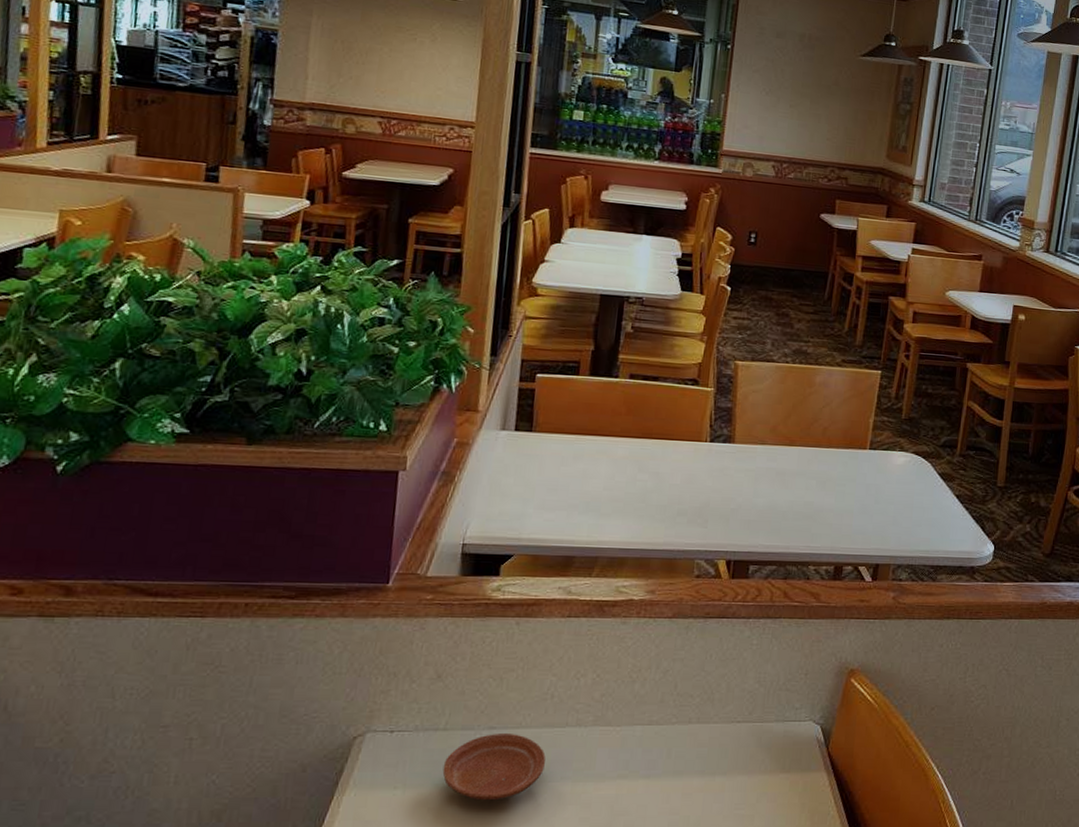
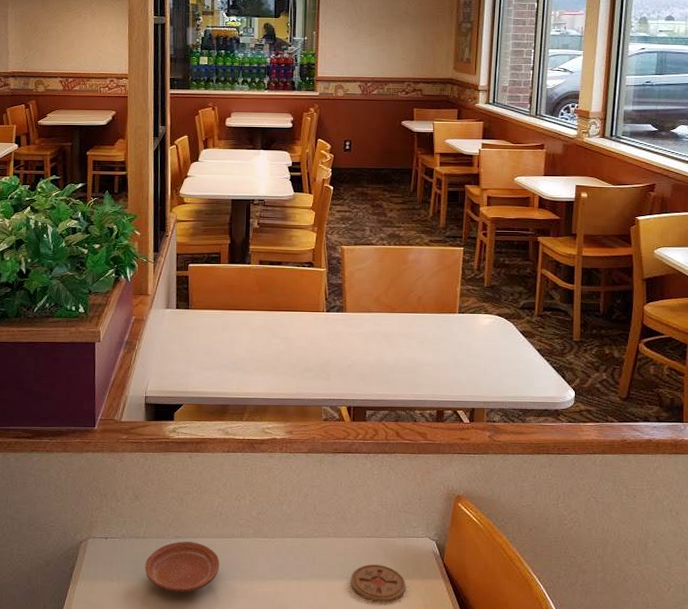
coaster: none [713,756,781,803] -> present [350,564,406,603]

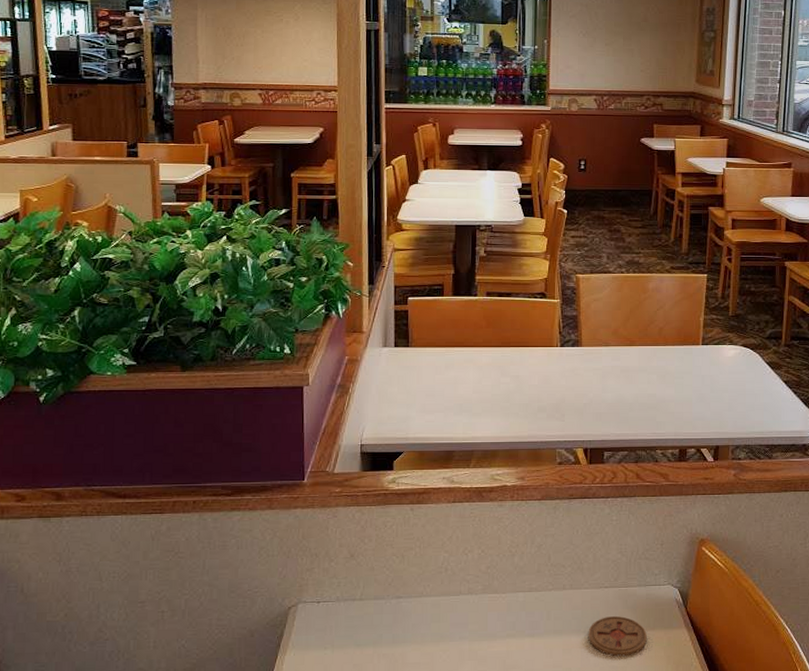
plate: present [145,542,219,593] -> none [362,602,445,658]

